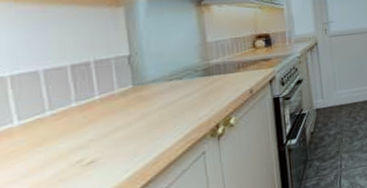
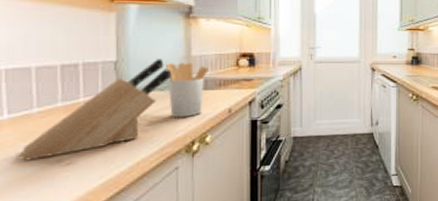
knife block: none [35,48,189,166] -> present [19,59,172,161]
utensil holder: none [182,49,226,104] -> present [166,62,209,117]

